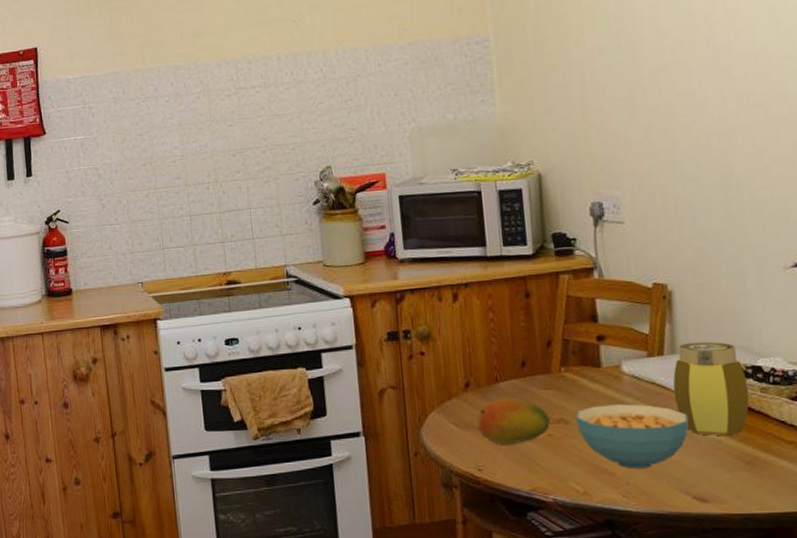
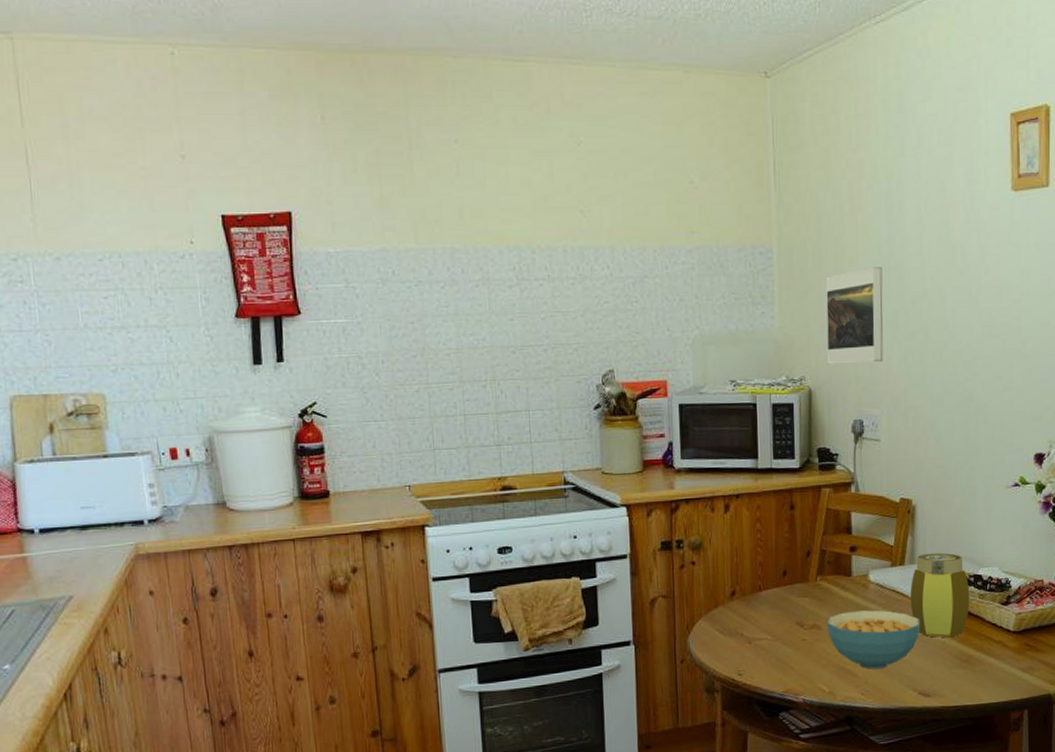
fruit: present [477,398,551,444] -> none [740,605,805,649]
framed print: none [549,44,621,147] -> present [826,267,883,364]

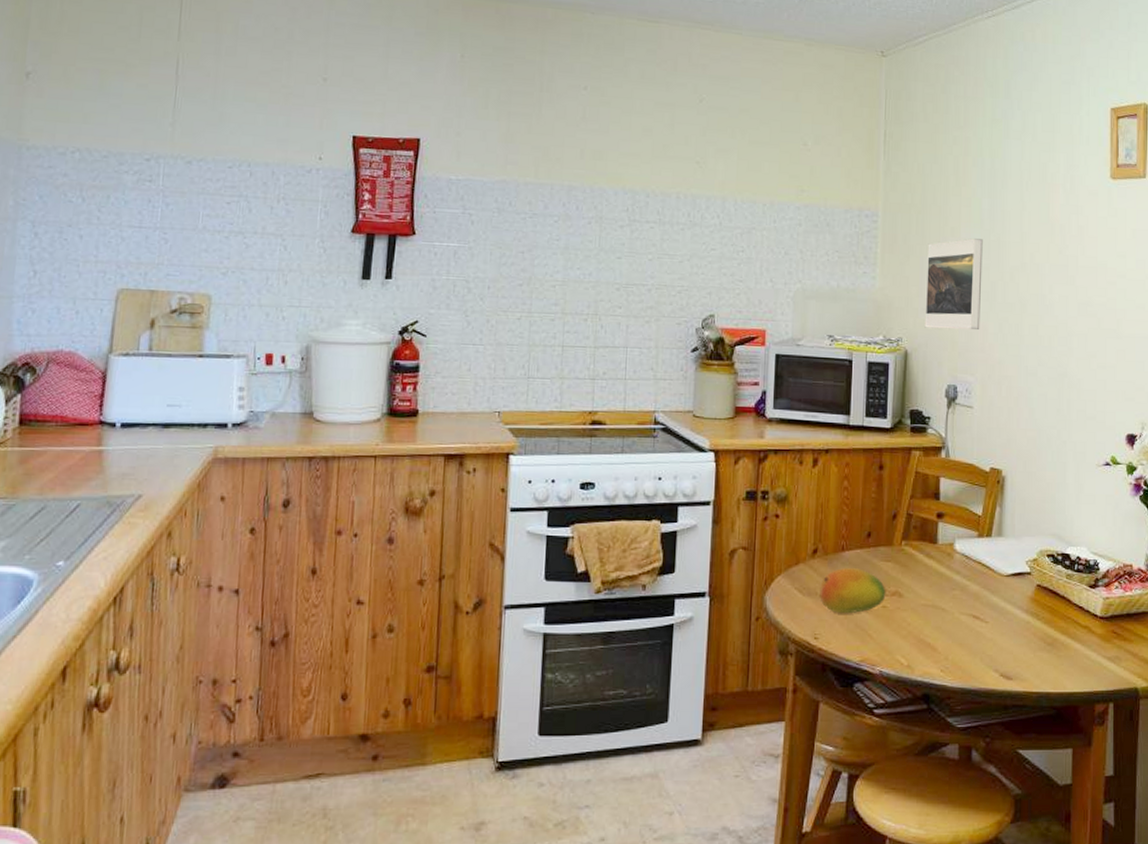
fruit: none [740,605,805,649] -> present [820,567,886,613]
cereal bowl: present [826,610,920,669] -> none [908,581,1005,645]
jar: present [910,552,970,638] -> none [995,527,1057,618]

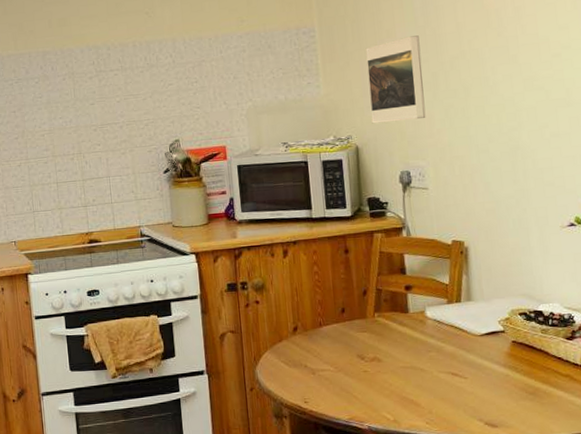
fruit: present [820,567,886,613] -> none [304,340,366,380]

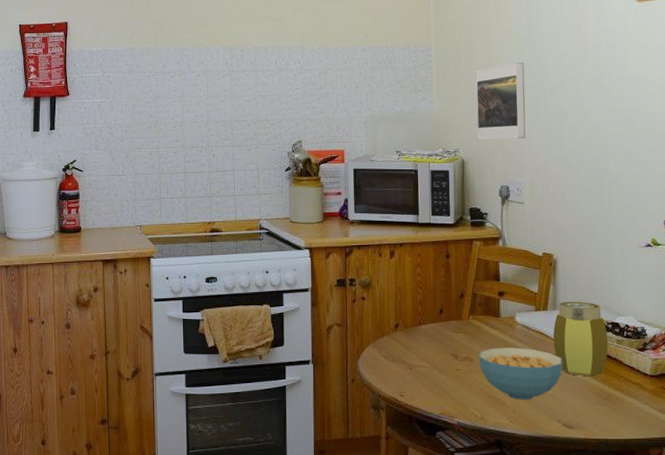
cereal bowl: none [386,344,482,400] -> present [478,348,563,400]
jar: none [468,290,532,371] -> present [553,301,609,377]

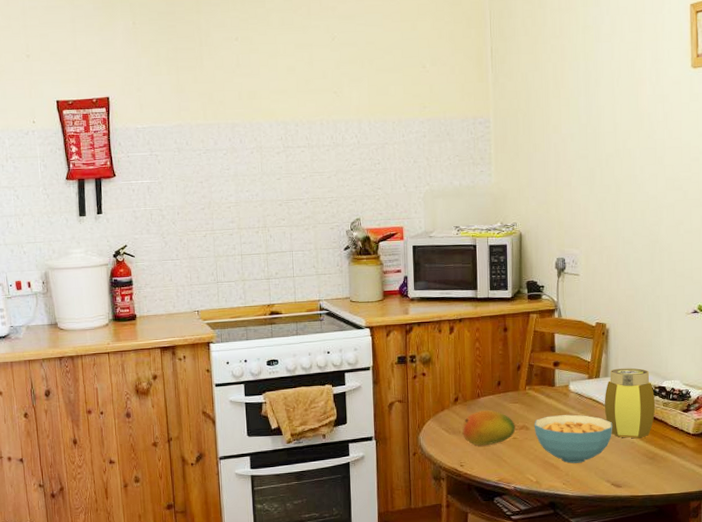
fruit: none [403,338,459,375] -> present [462,409,516,445]
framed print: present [476,62,526,140] -> none [534,133,582,213]

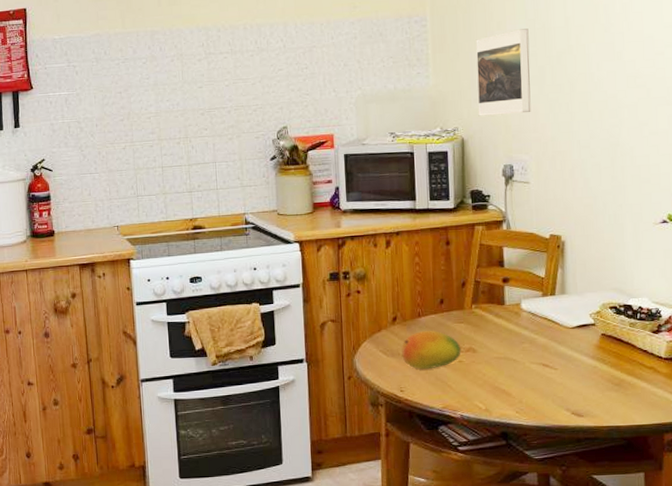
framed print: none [534,133,582,213] -> present [476,28,531,116]
cereal bowl: present [534,414,613,463] -> none [481,336,572,390]
jar: present [604,367,656,439] -> none [561,284,621,363]

